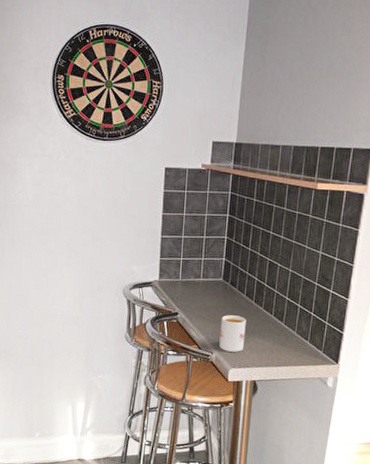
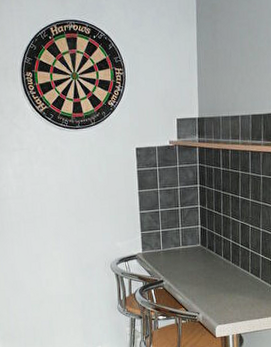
mug: present [219,315,246,352] -> none [203,276,227,310]

